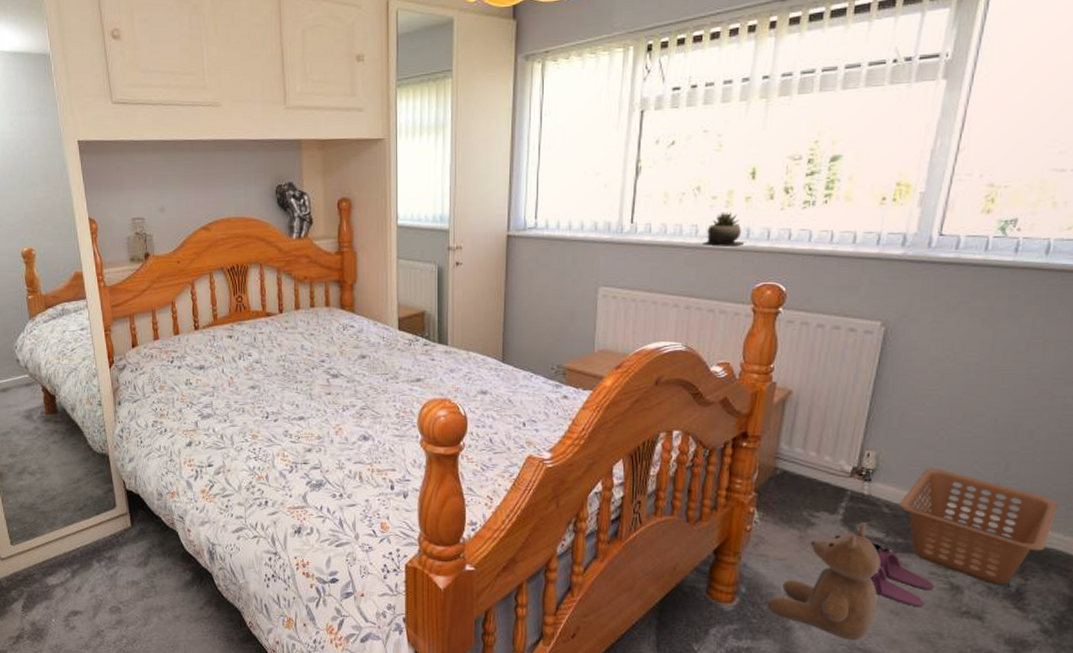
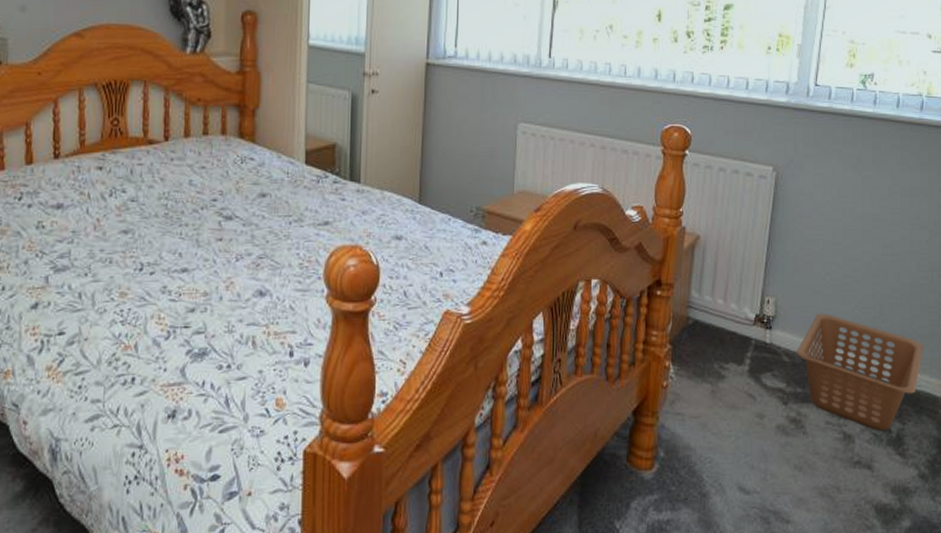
succulent plant: present [702,211,746,246] -> none [616,51,655,87]
teddy bear: present [767,523,881,641] -> none [685,373,784,502]
slippers: present [869,543,934,607] -> none [775,394,830,460]

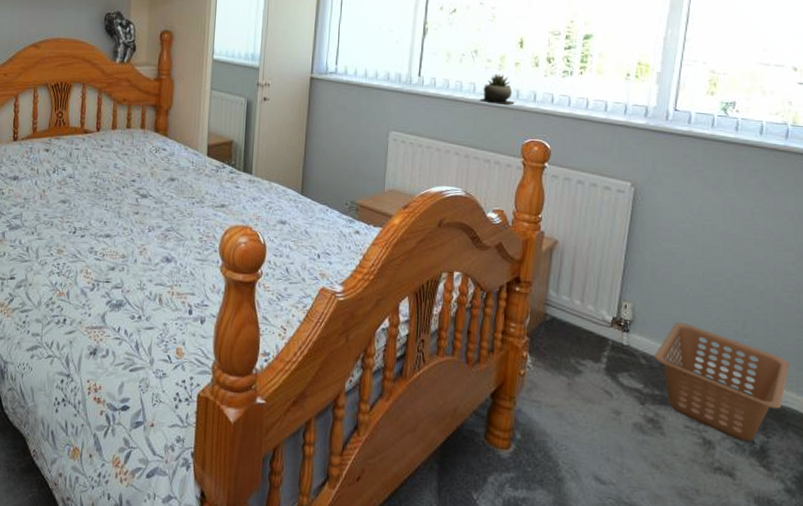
succulent plant: none [616,51,655,87] -> present [479,73,516,105]

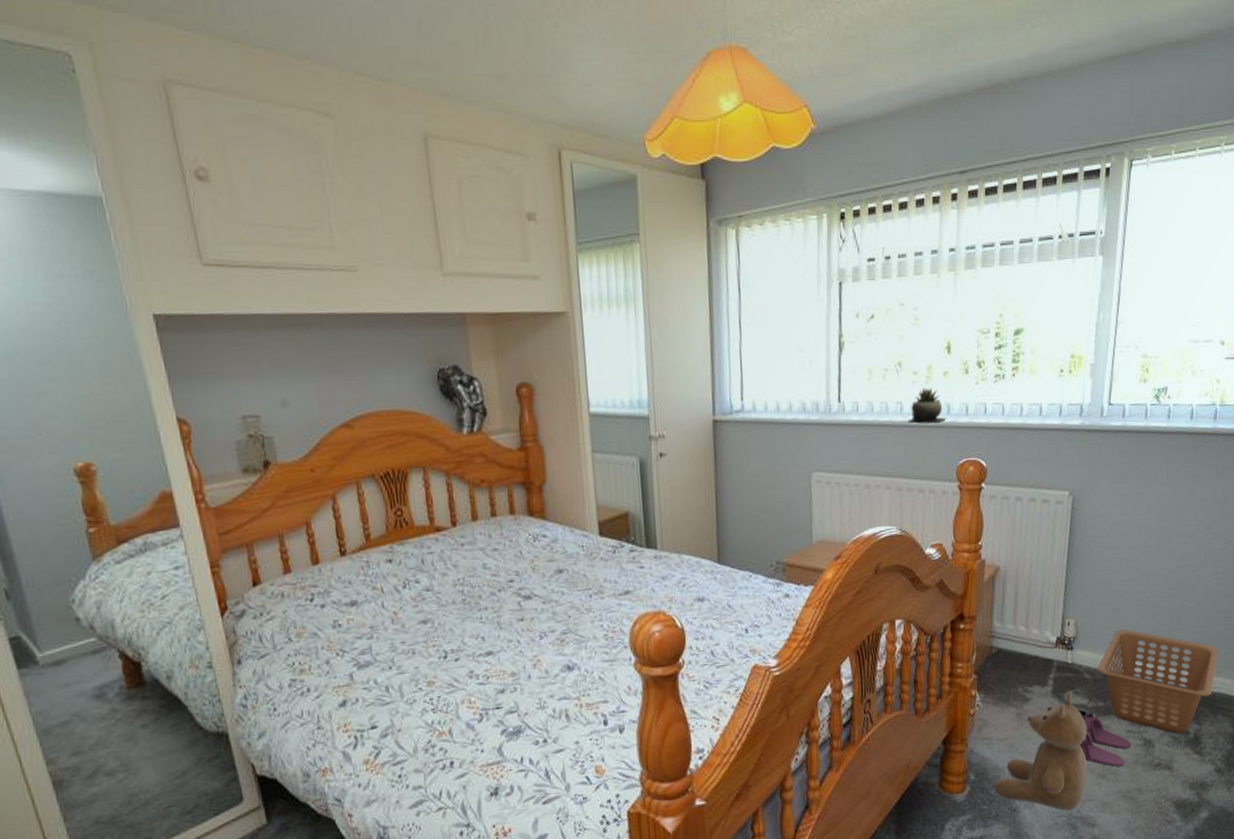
teddy bear: none [541,372,641,494] -> present [995,691,1087,811]
slippers: none [632,393,689,462] -> present [1079,709,1131,767]

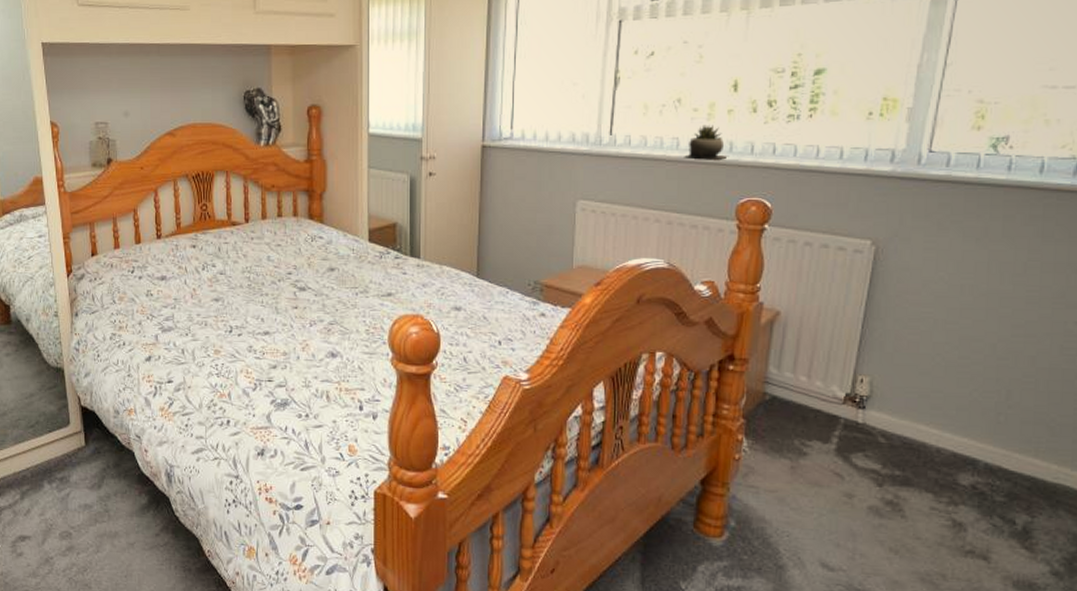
teddy bear: present [995,691,1087,811] -> none [758,453,878,581]
slippers: present [1079,709,1131,767] -> none [866,474,935,546]
laundry basket: present [1097,629,1219,734] -> none [896,396,1064,523]

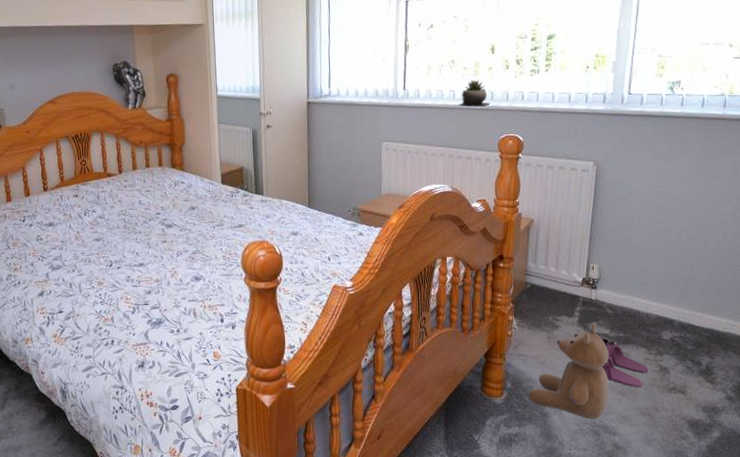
teddy bear: none [758,453,878,581] -> present [528,322,609,420]
slippers: none [866,474,935,546] -> present [602,338,649,388]

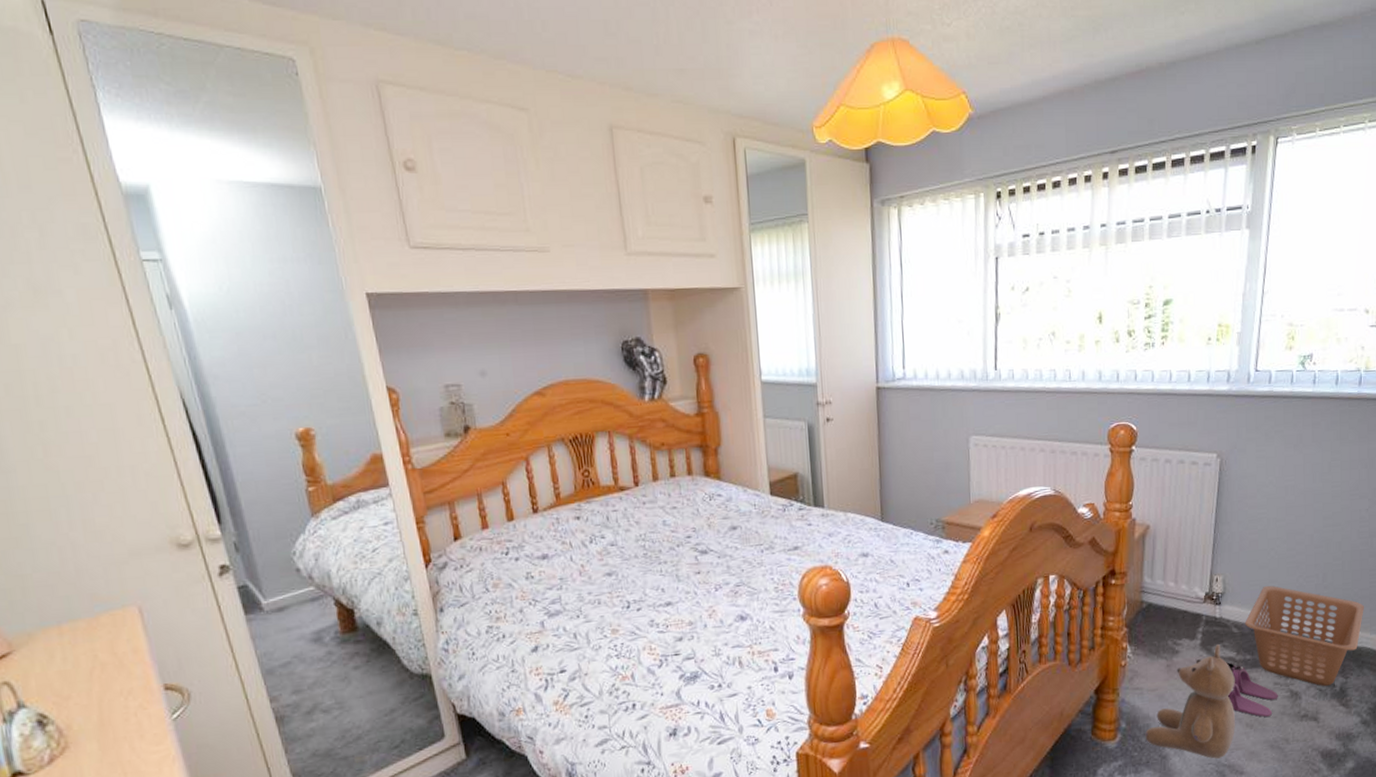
succulent plant: present [459,79,491,107] -> none [1061,355,1099,389]
laundry basket: none [618,275,729,365] -> present [1245,586,1364,687]

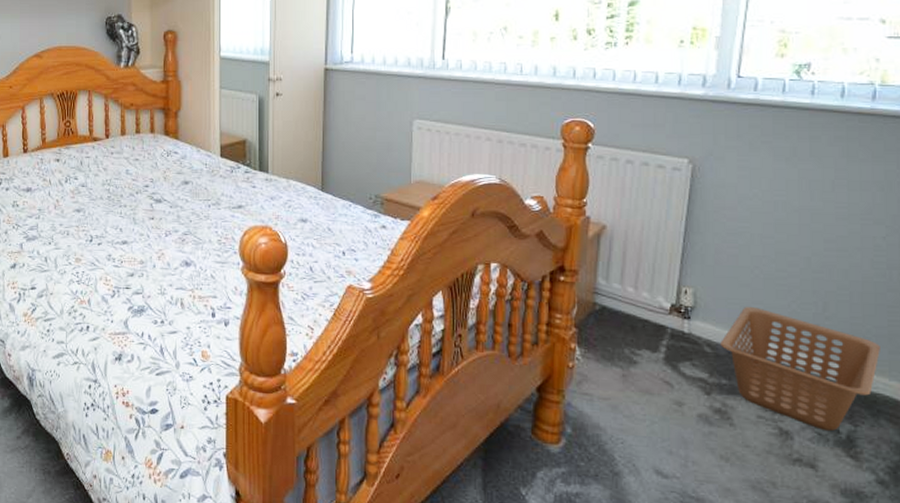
teddy bear: present [1145,644,1235,759] -> none [594,362,707,488]
slippers: present [1227,662,1278,718] -> none [696,383,763,453]

